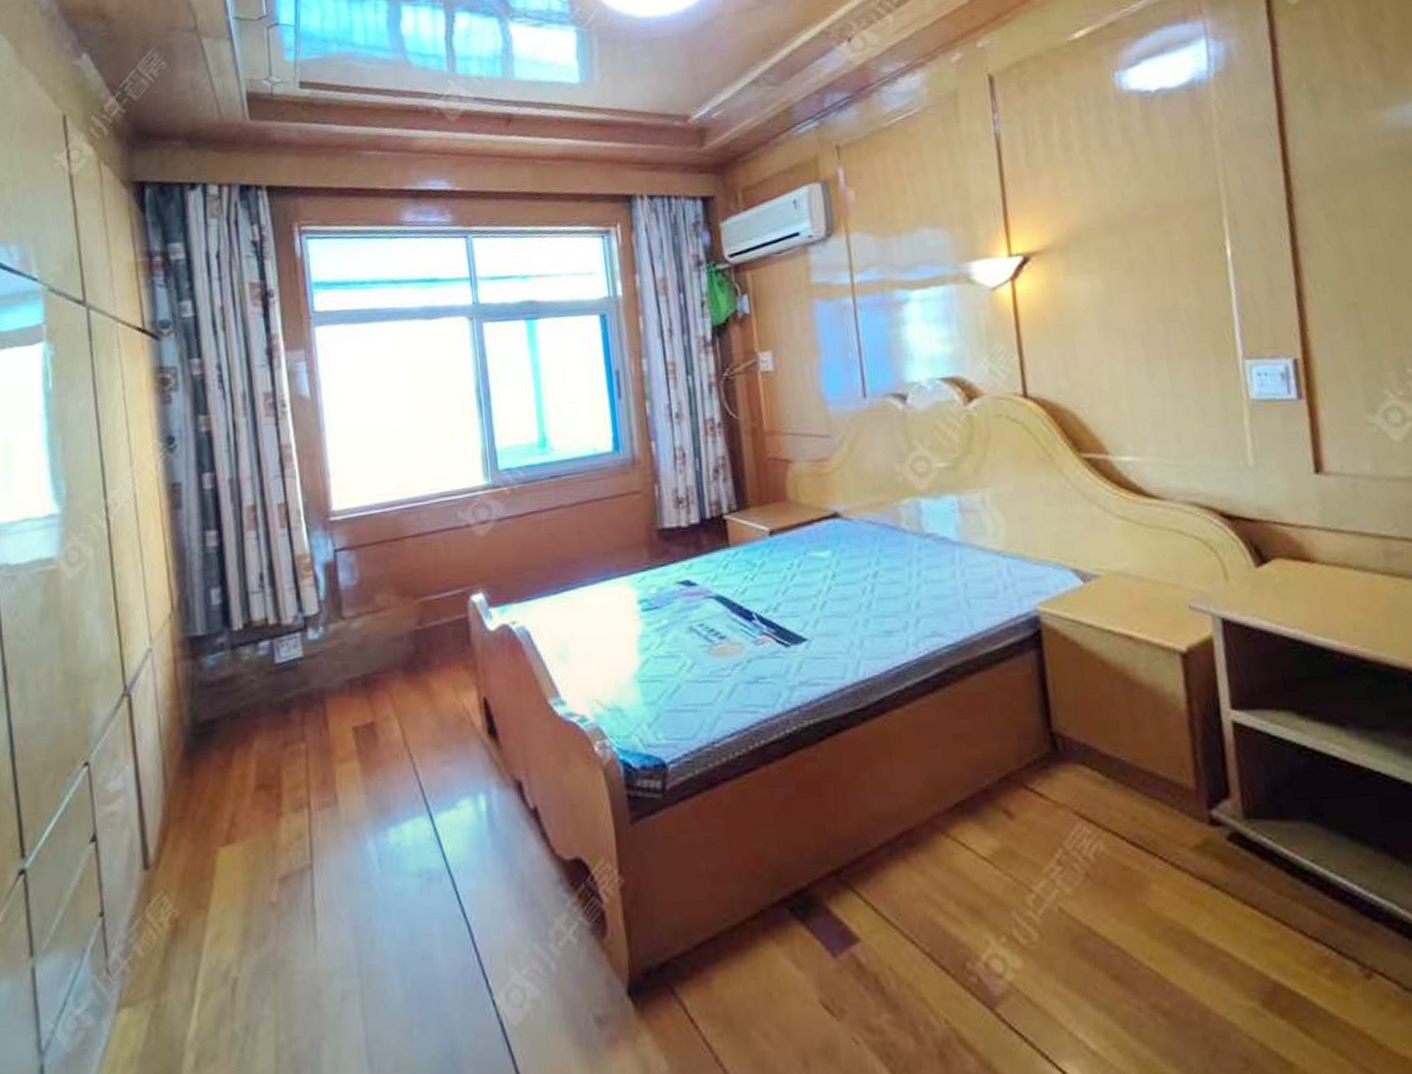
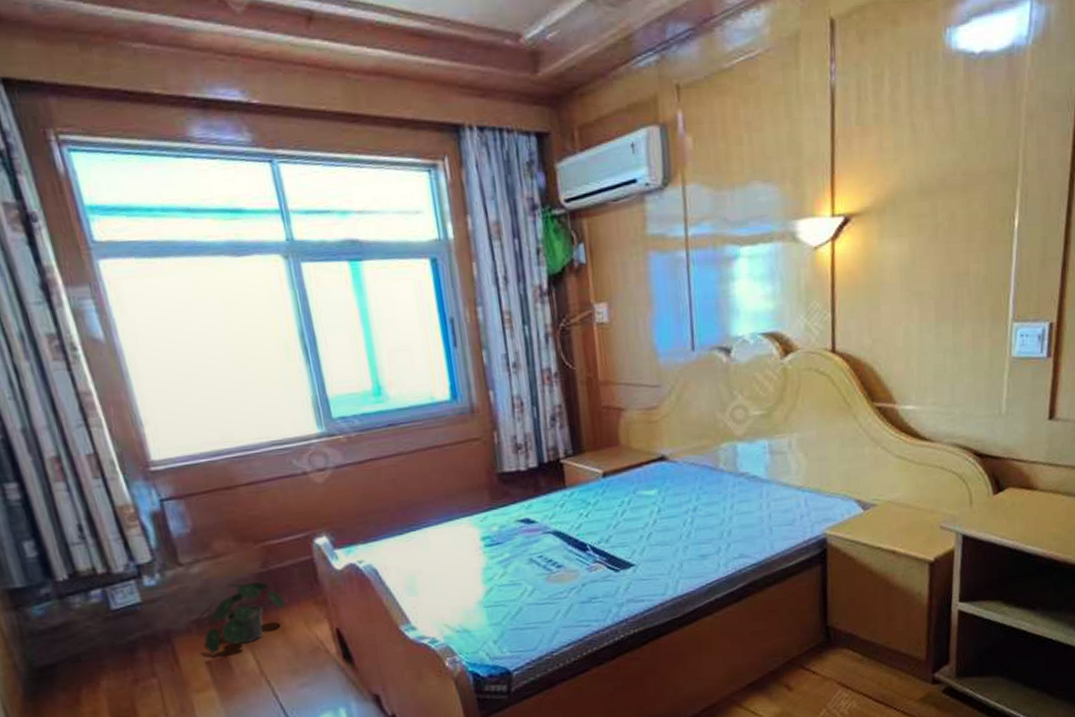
potted plant: none [348,640,437,719] -> present [194,581,286,654]

